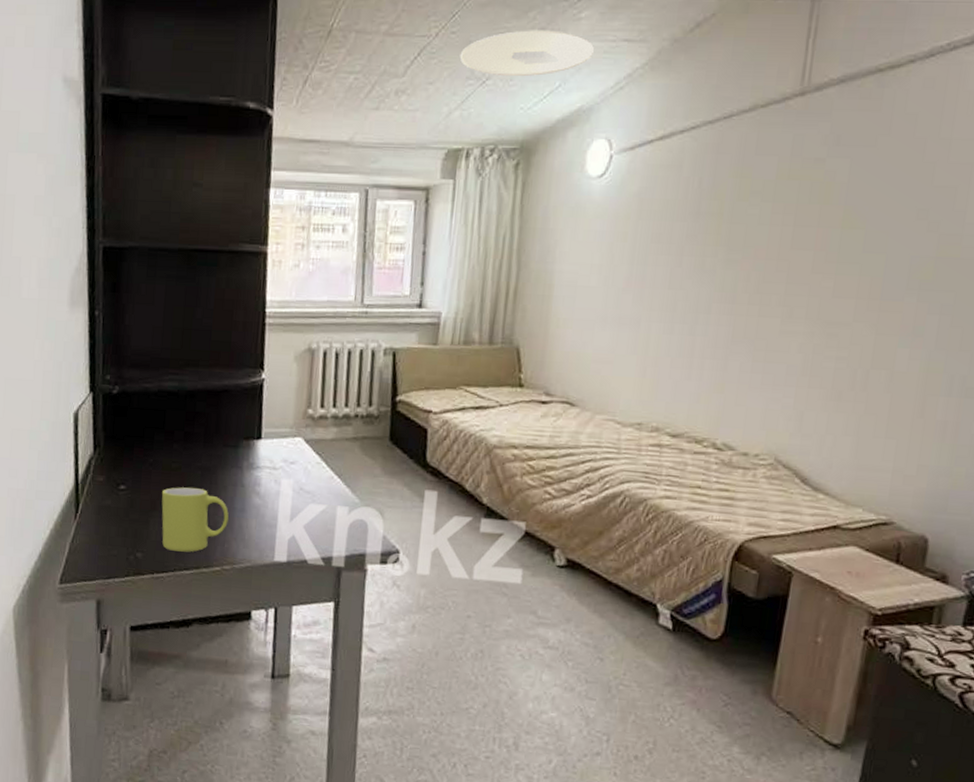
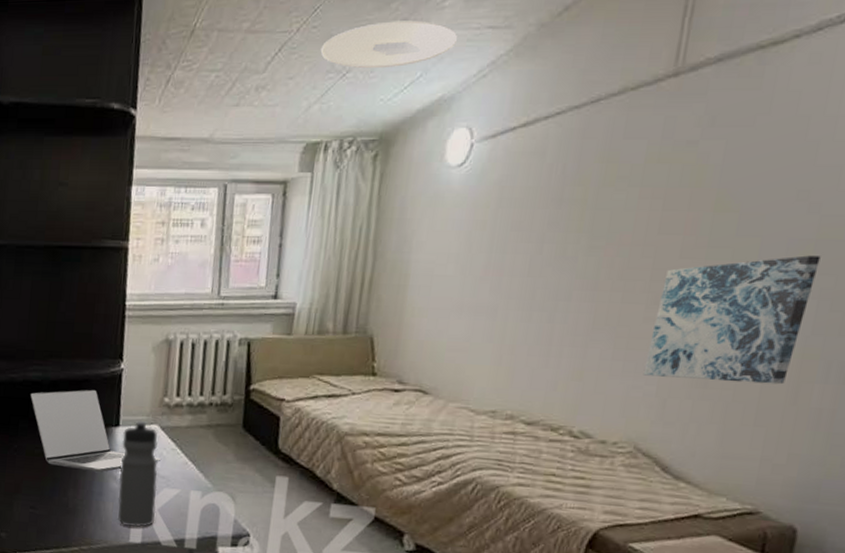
mug: present [161,487,229,552] -> none [24,471,87,533]
laptop: none [166,400,307,488] -> present [30,389,162,473]
water bottle: none [261,433,303,545] -> present [118,421,158,527]
wall art: none [781,272,941,398] -> present [643,255,821,385]

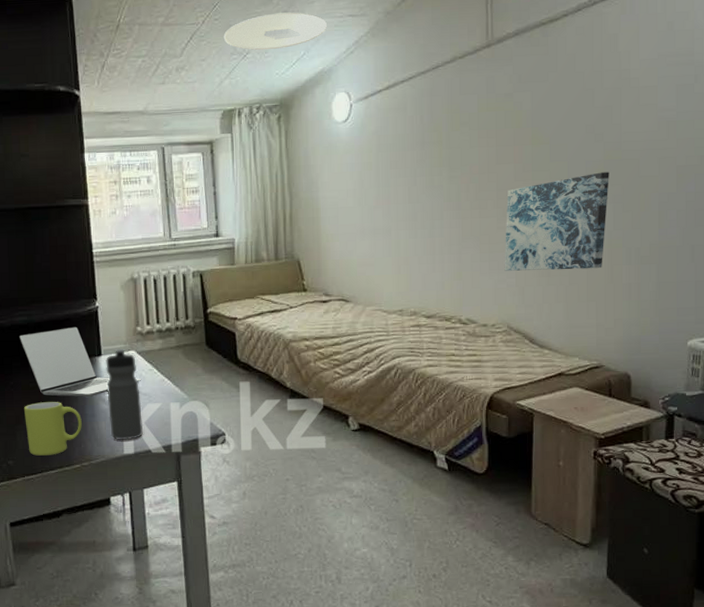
mug: none [24,471,87,533] -> present [23,402,82,456]

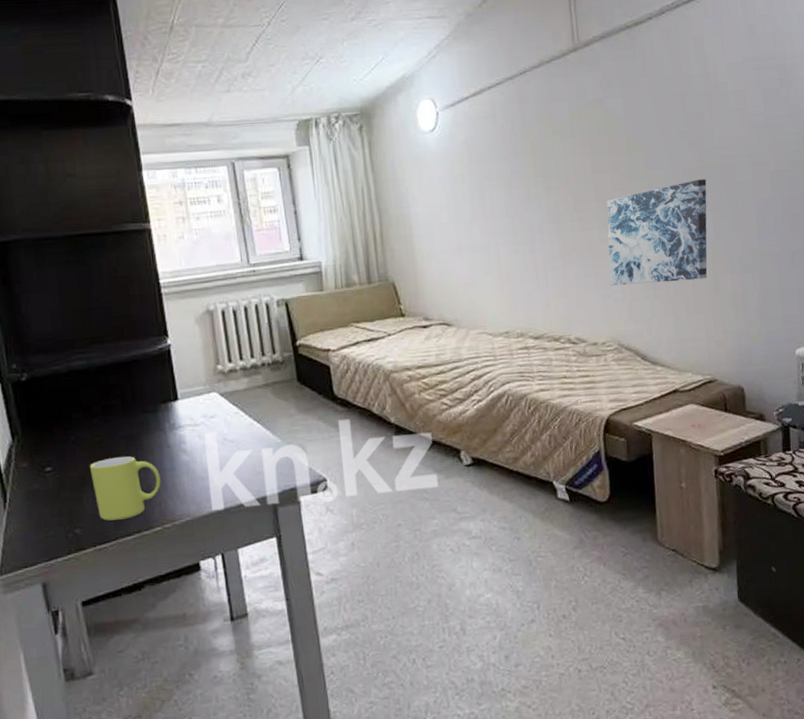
laptop: present [19,326,142,398] -> none [79,368,227,450]
water bottle: present [106,349,143,441] -> none [183,391,233,496]
ceiling light: present [223,12,328,51] -> none [292,13,406,55]

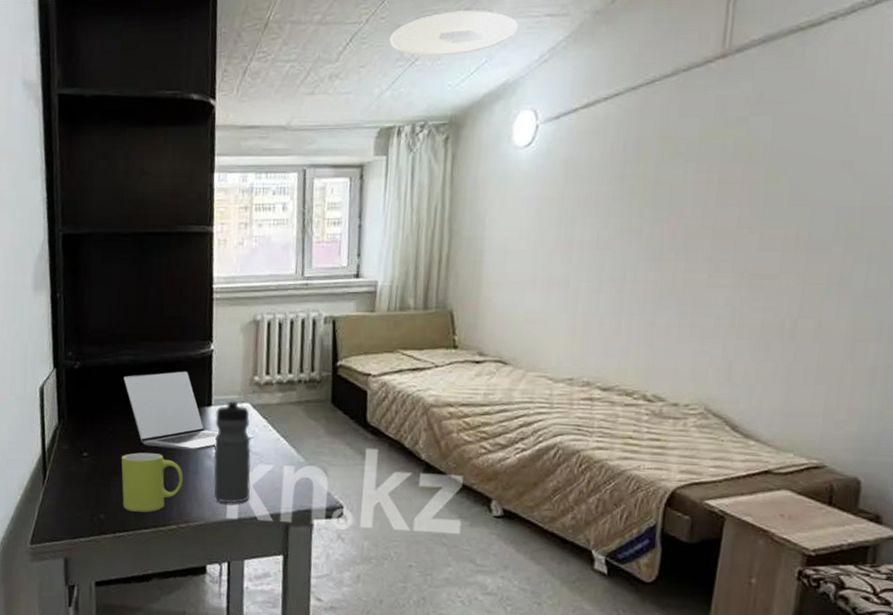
laptop: none [79,368,227,450] -> present [123,371,254,452]
water bottle: none [183,391,233,496] -> present [213,400,251,504]
ceiling light: none [292,13,406,55] -> present [389,10,519,57]
wall art: present [607,179,707,286] -> none [709,222,867,345]

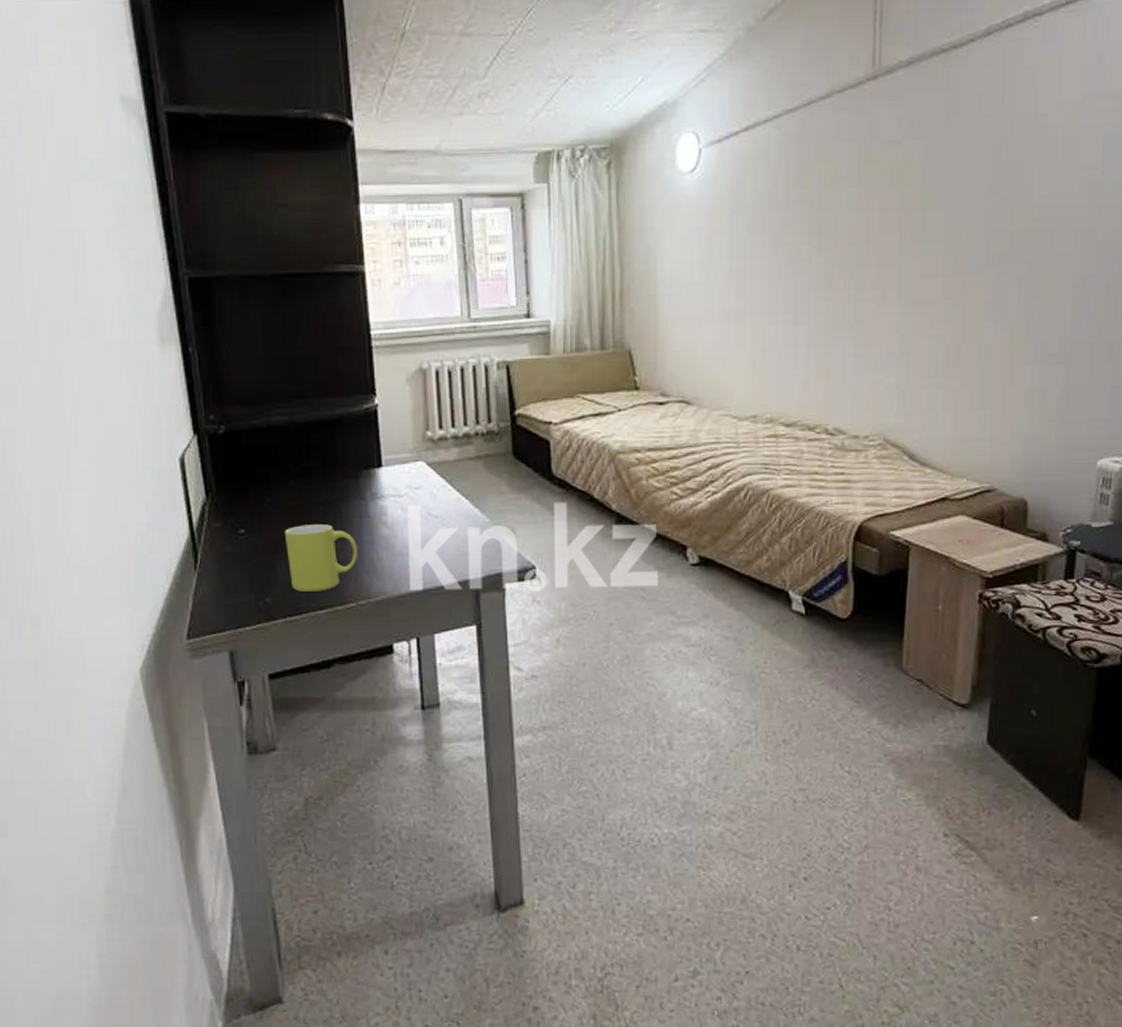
laptop: present [123,371,254,452] -> none [278,429,433,520]
water bottle: present [213,400,251,504] -> none [387,459,435,574]
ceiling light: present [389,10,519,57] -> none [539,23,673,74]

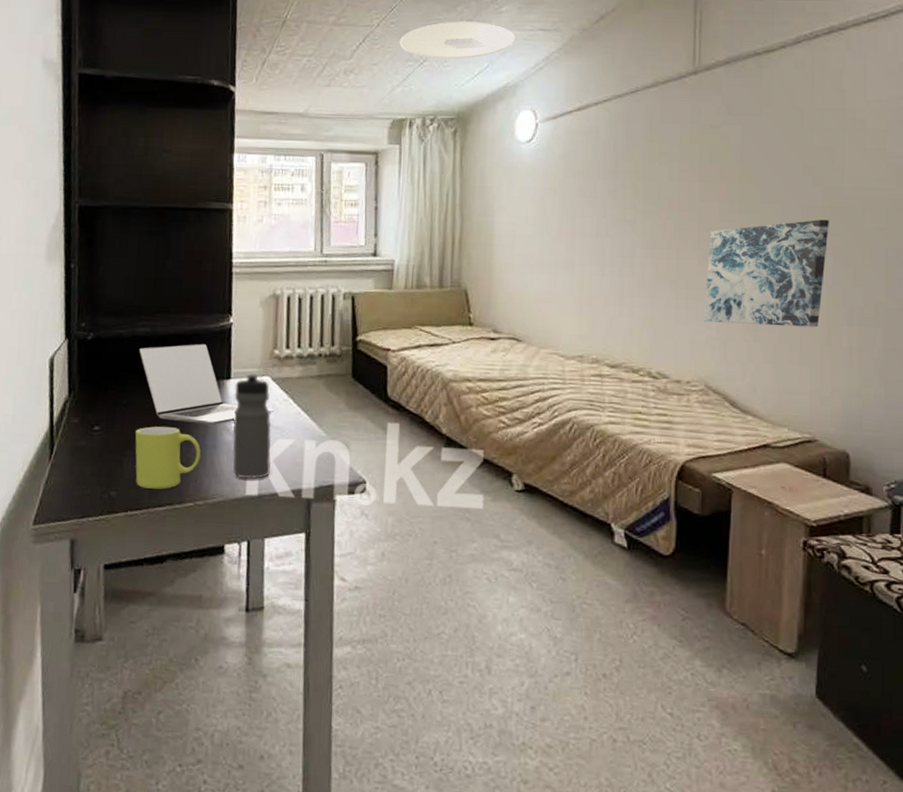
laptop: none [278,429,433,520] -> present [139,343,275,426]
water bottle: none [387,459,435,574] -> present [232,373,272,479]
ceiling light: none [539,23,673,74] -> present [399,21,516,59]
wall art: none [882,246,1016,370] -> present [703,219,829,328]

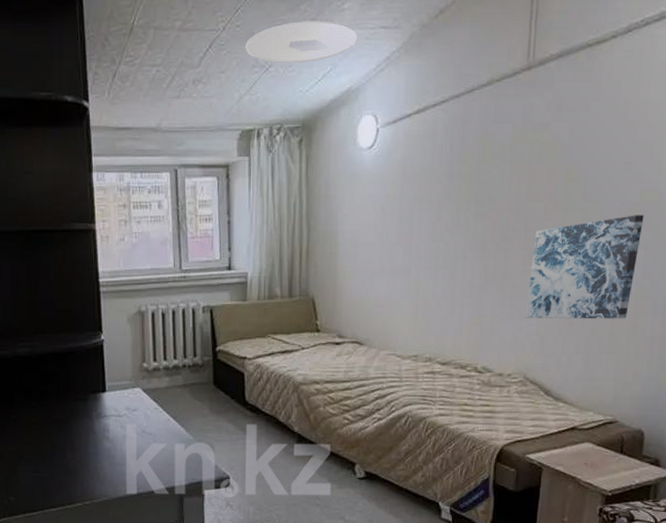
mug: present [135,426,201,489] -> none [25,438,85,493]
laptop: present [139,343,275,426] -> none [22,360,147,435]
water bottle: present [232,373,272,479] -> none [110,386,147,481]

